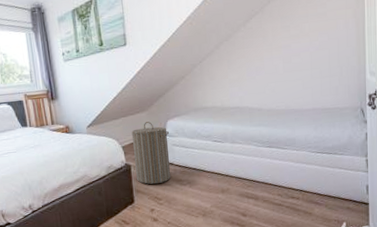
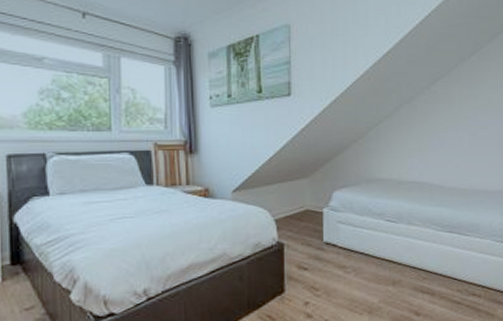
laundry hamper: present [131,121,171,184] -> none [288,191,335,270]

